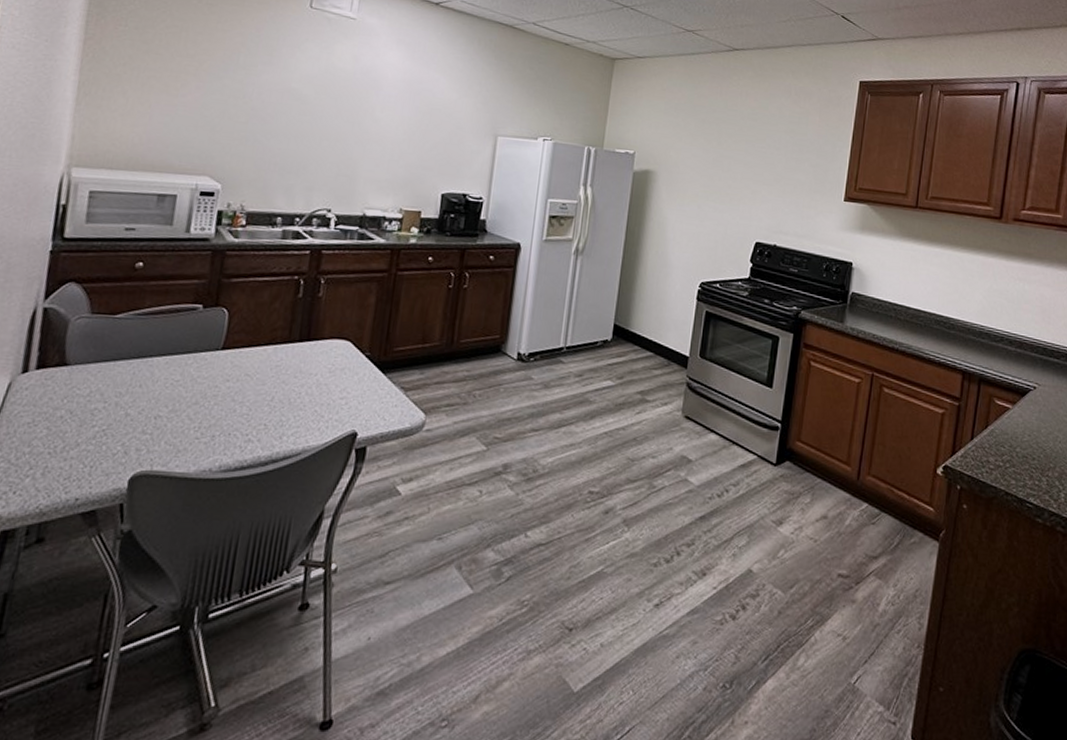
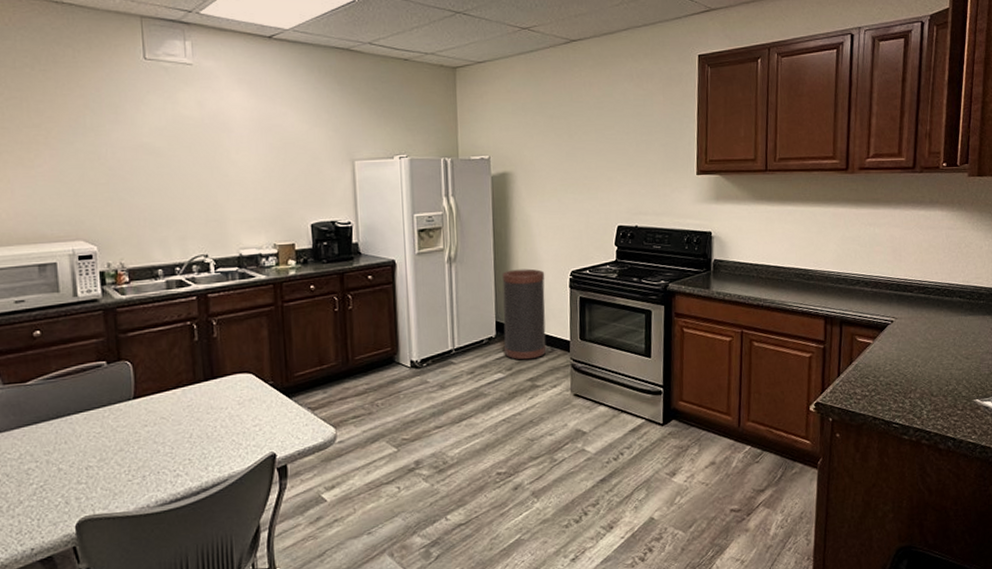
trash can: none [617,271,673,371] -> present [502,268,547,360]

